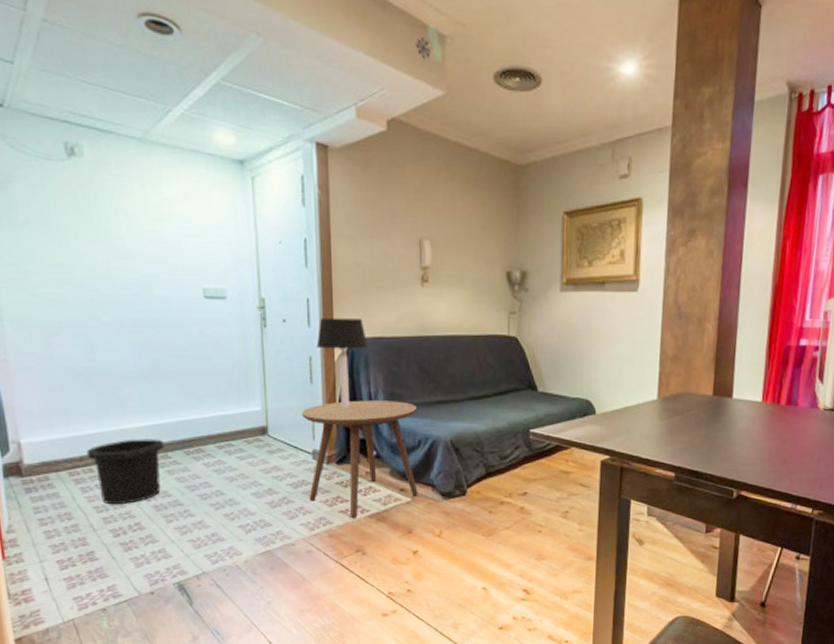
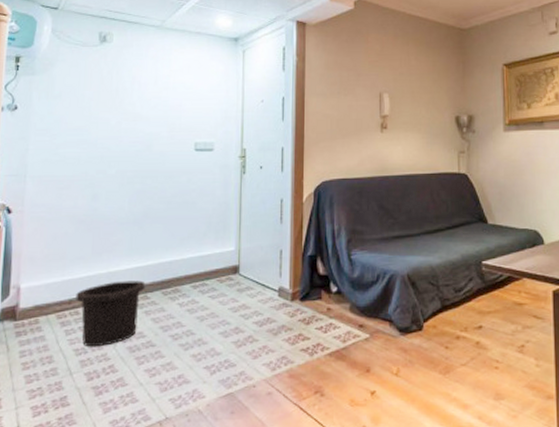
side table: present [301,400,418,519] -> none [270,237,377,357]
table lamp: present [316,318,368,410] -> none [288,163,333,247]

